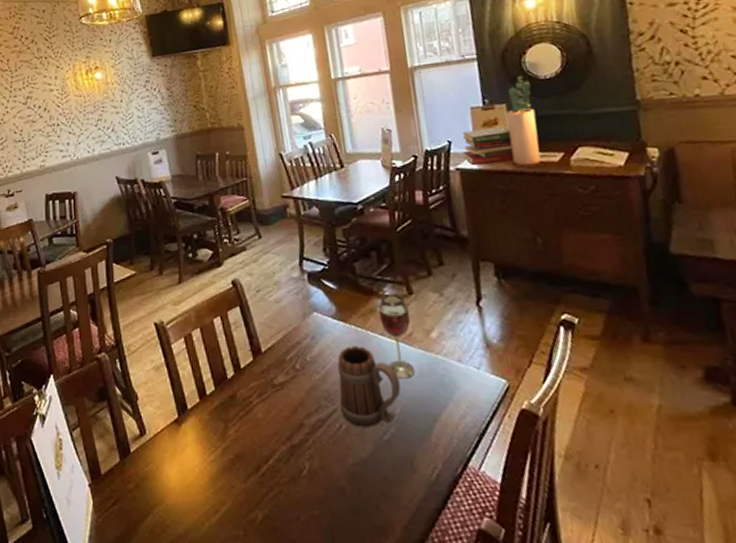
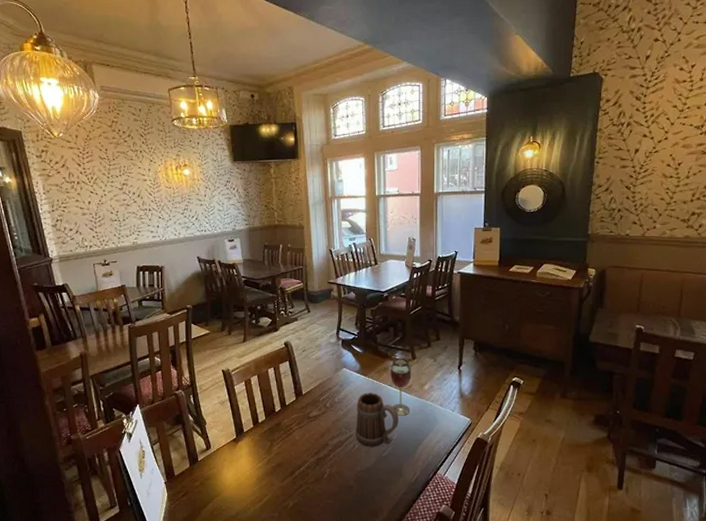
books: present [463,126,515,166] -> none [465,244,500,271]
vase: present [506,74,541,166] -> none [498,207,520,274]

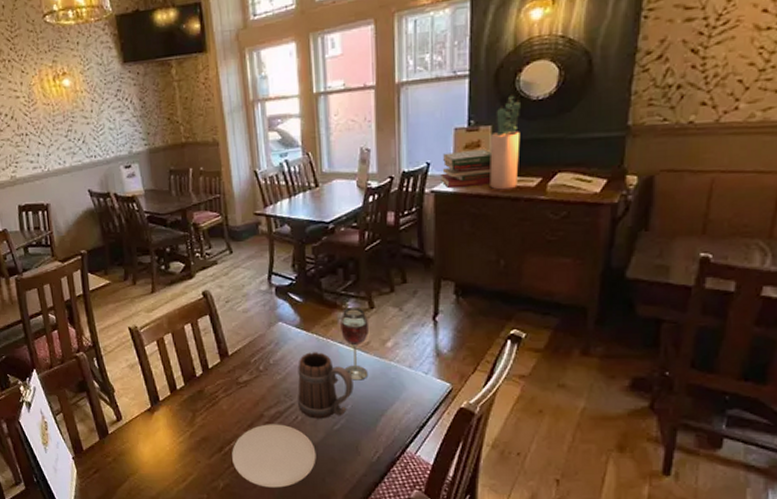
plate: none [301,451,368,506] -> present [232,424,316,488]
books: none [465,244,500,271] -> present [441,149,492,189]
vase: none [498,207,520,274] -> present [489,94,522,190]

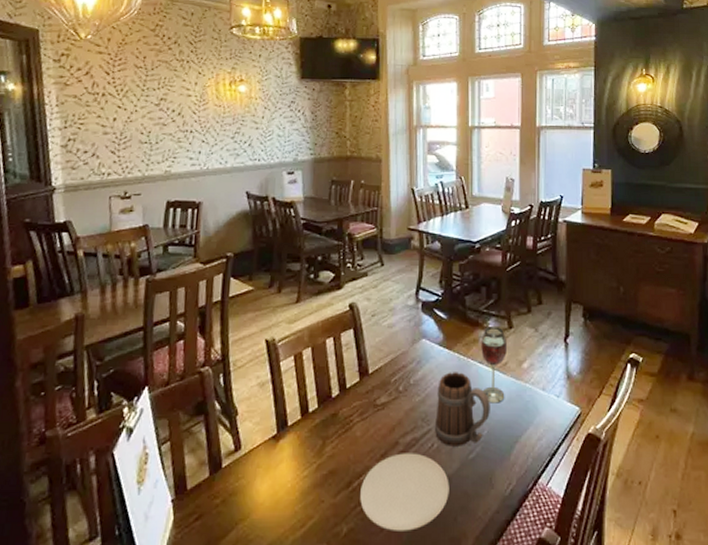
books: present [441,149,492,189] -> none [571,188,612,220]
vase: present [489,94,522,190] -> none [610,146,633,225]

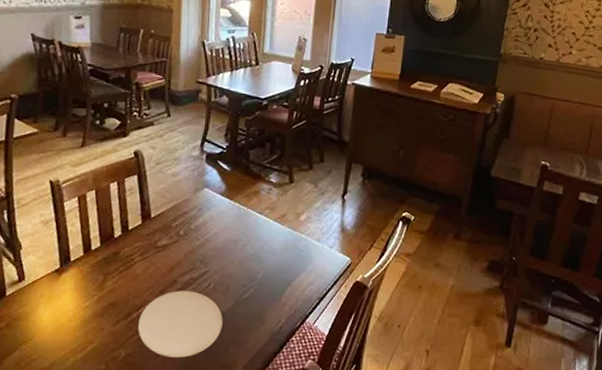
beer mug: present [434,372,490,446] -> none [211,220,267,287]
wineglass: present [480,325,508,403] -> none [260,179,288,251]

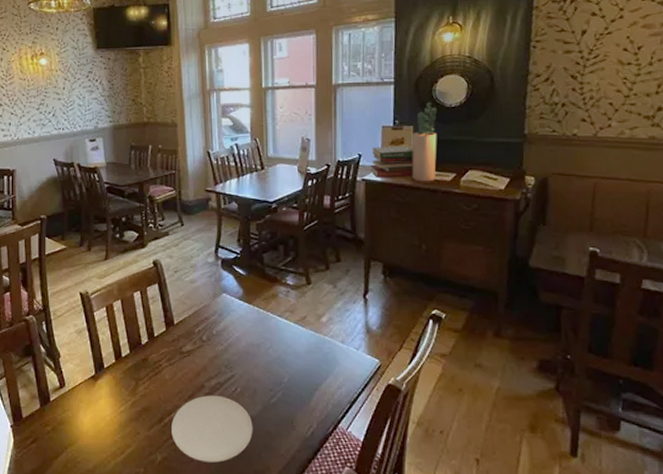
books: none [361,53,402,85] -> present [370,145,414,178]
vase: none [398,13,428,91] -> present [411,101,438,182]

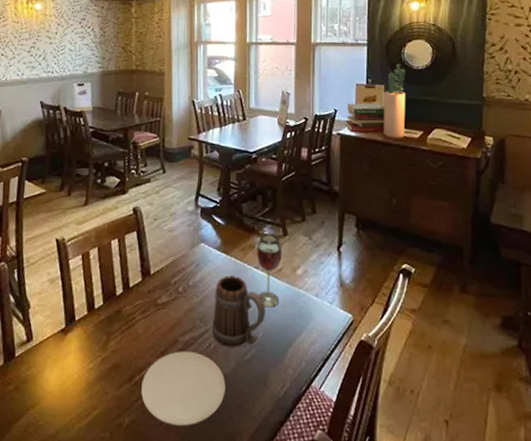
beer mug: none [237,324,290,391] -> present [211,275,265,347]
wineglass: none [279,281,306,354] -> present [256,232,283,308]

